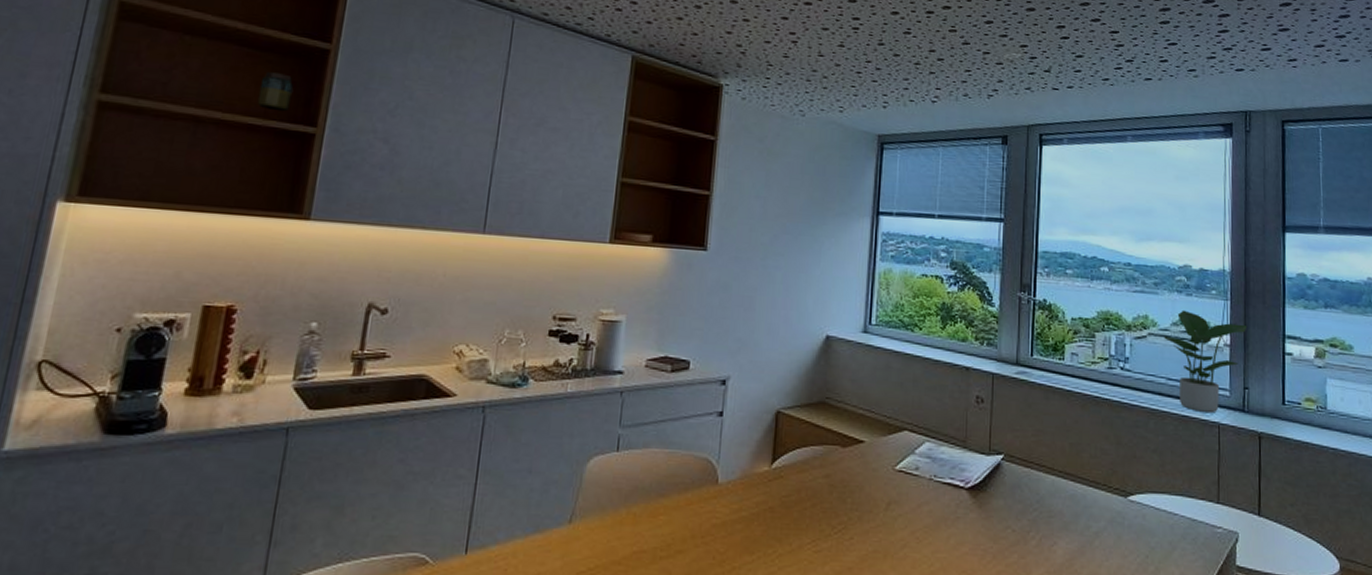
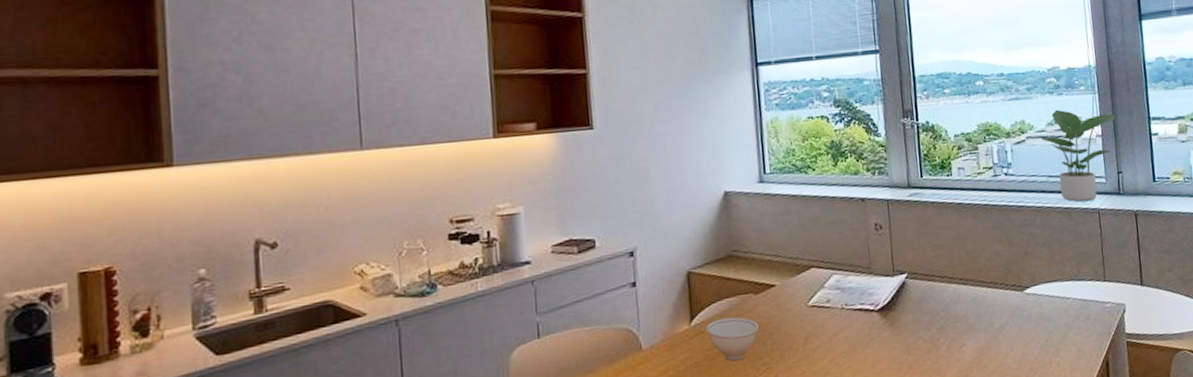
peanut butter: present [257,72,295,112] -> none [84,17,124,59]
bowl: none [786,466,842,514] -> present [706,317,760,362]

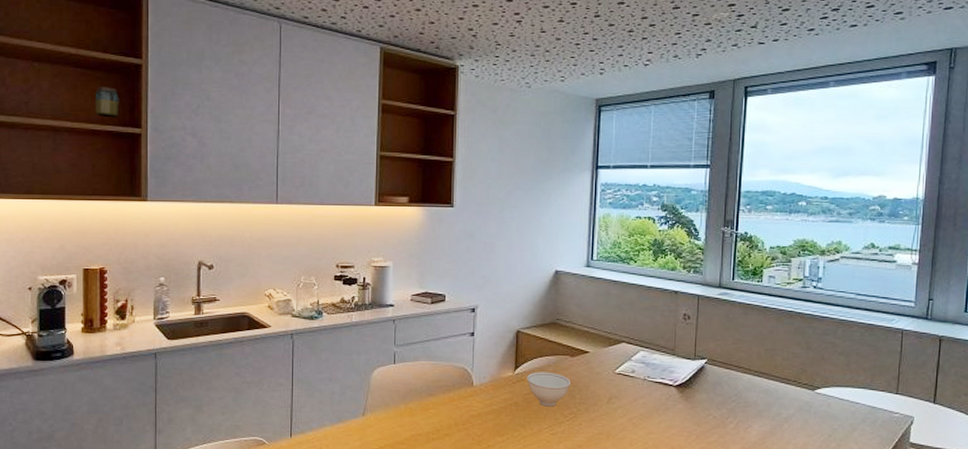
peanut butter: none [84,17,124,59] -> present [95,87,120,118]
potted plant: present [1041,109,1116,202] -> none [855,235,937,321]

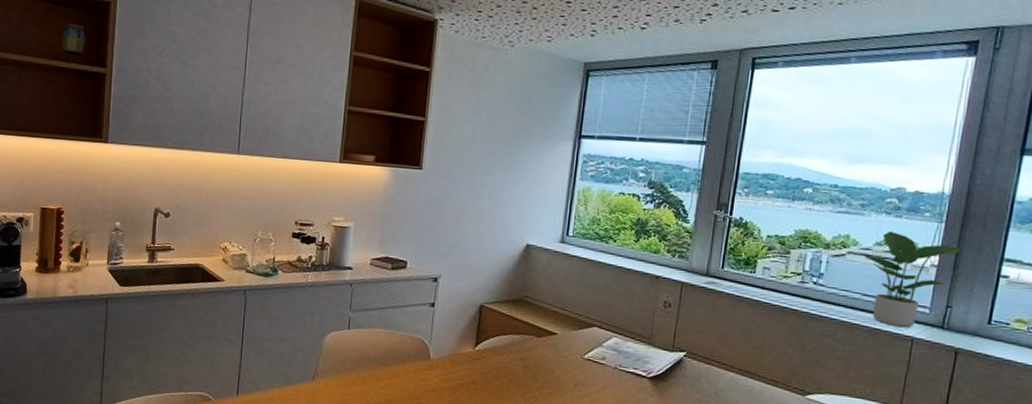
bowl: present [527,371,571,407] -> none [487,350,535,389]
potted plant: none [855,235,937,321] -> present [864,230,961,327]

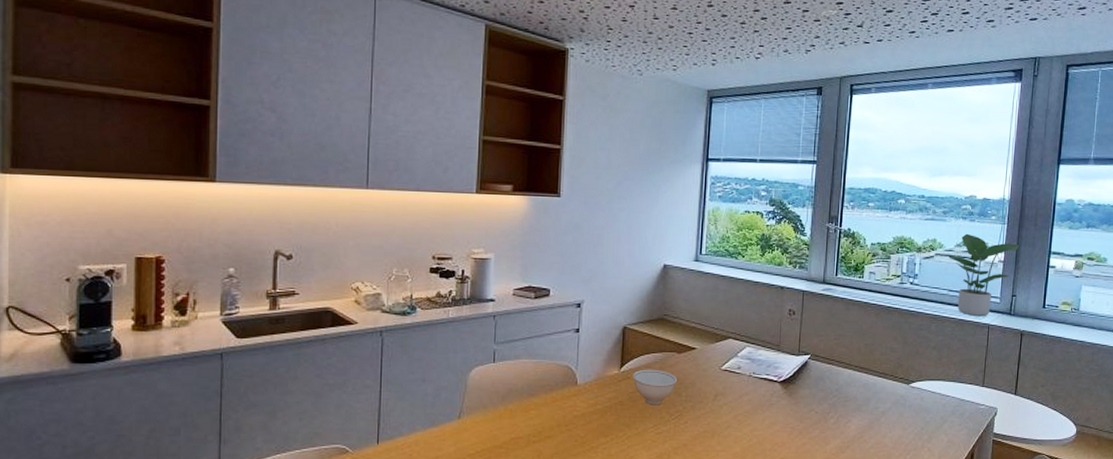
peanut butter: present [61,23,87,56] -> none [154,51,185,87]
bowl: none [487,350,535,389] -> present [633,369,678,405]

